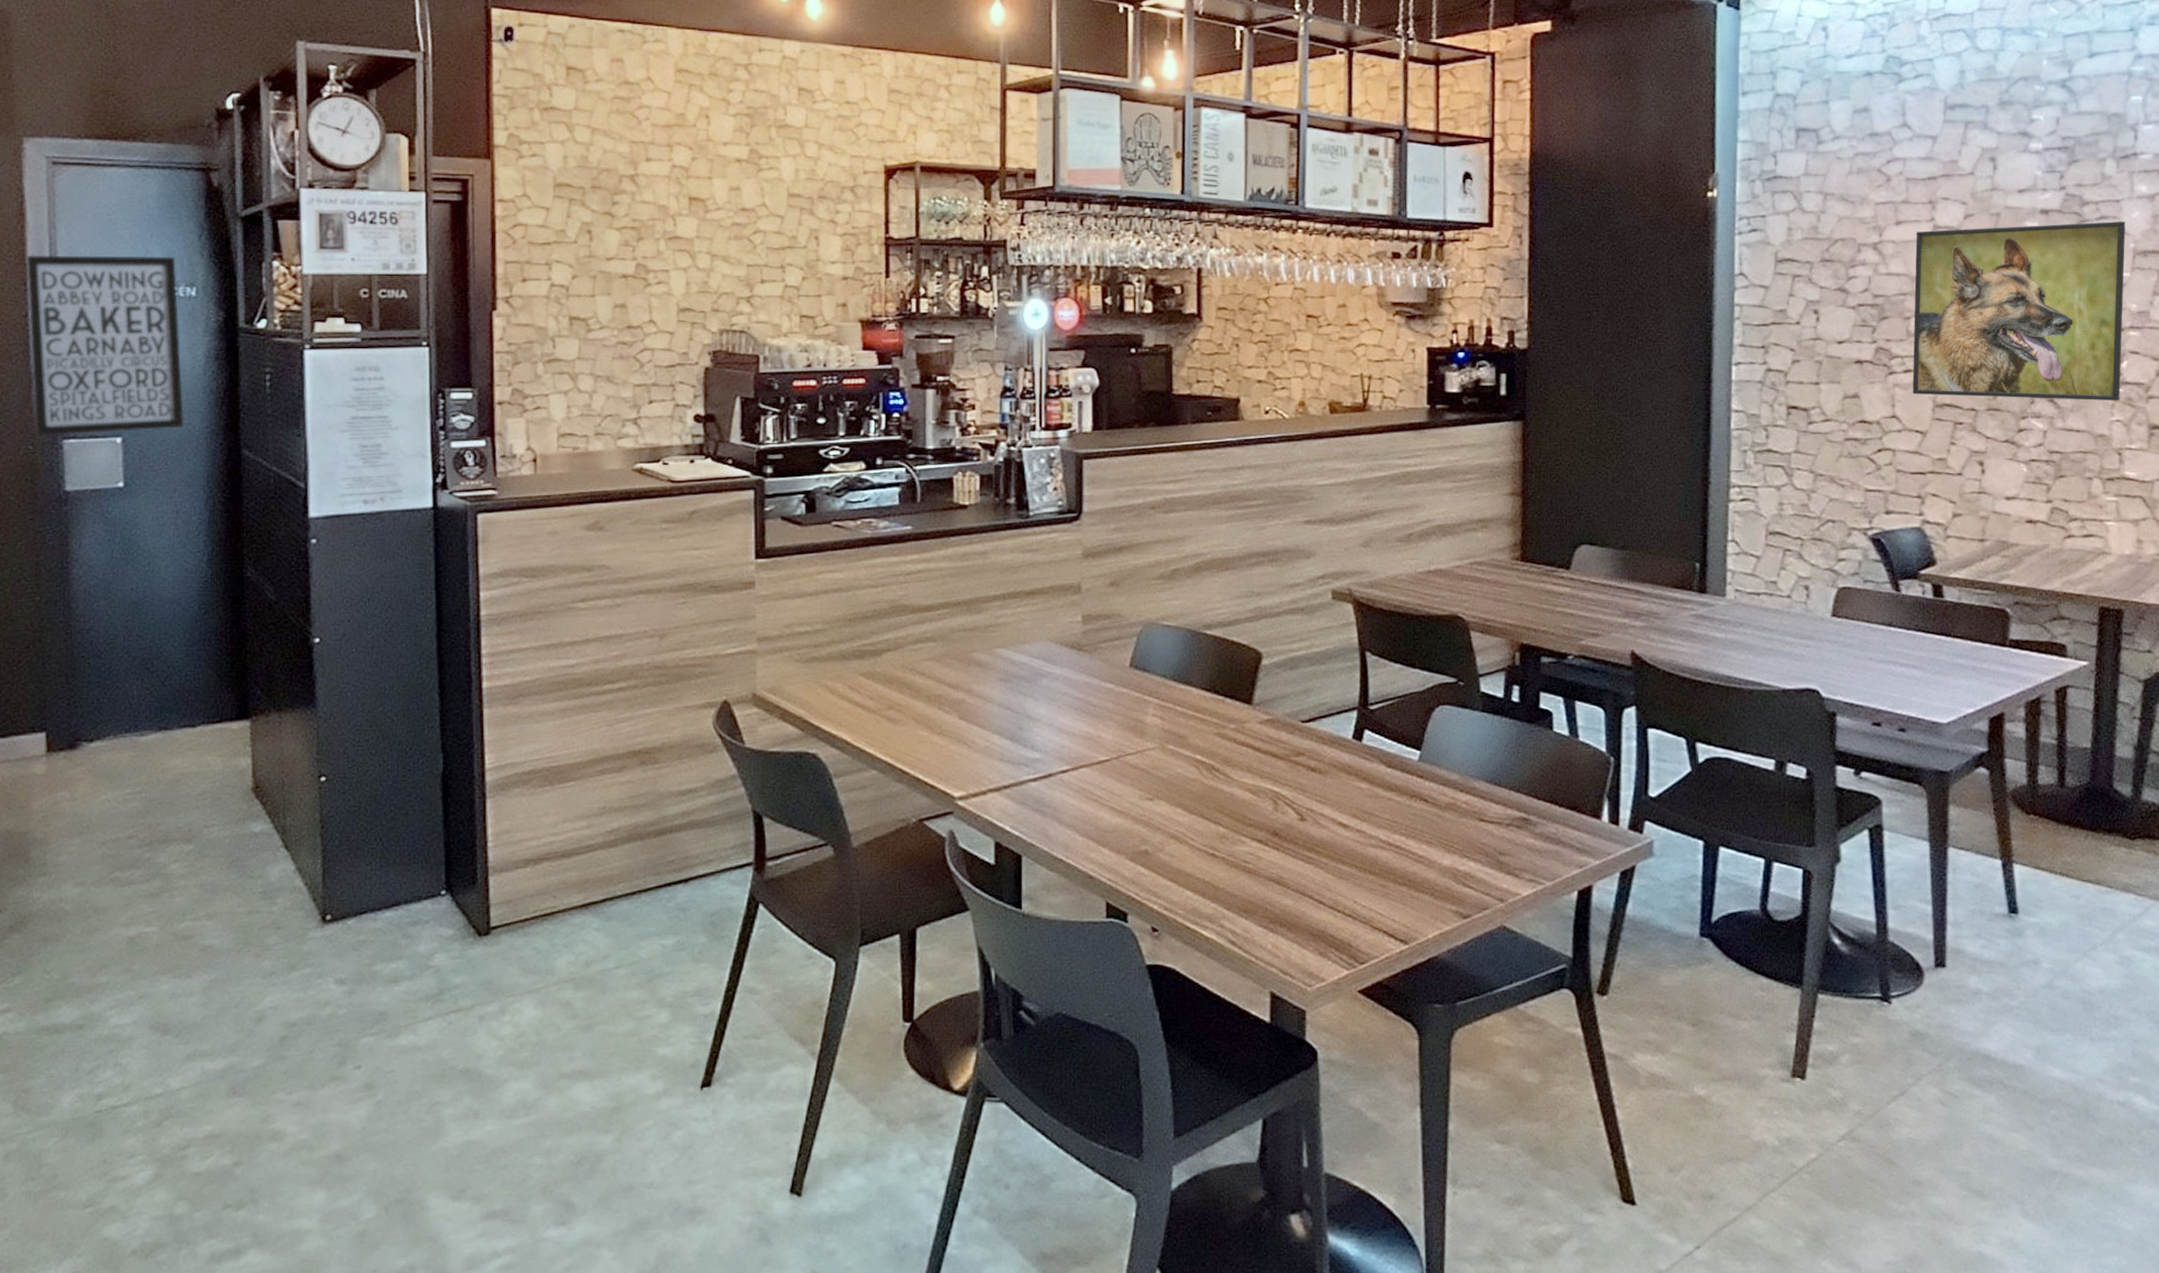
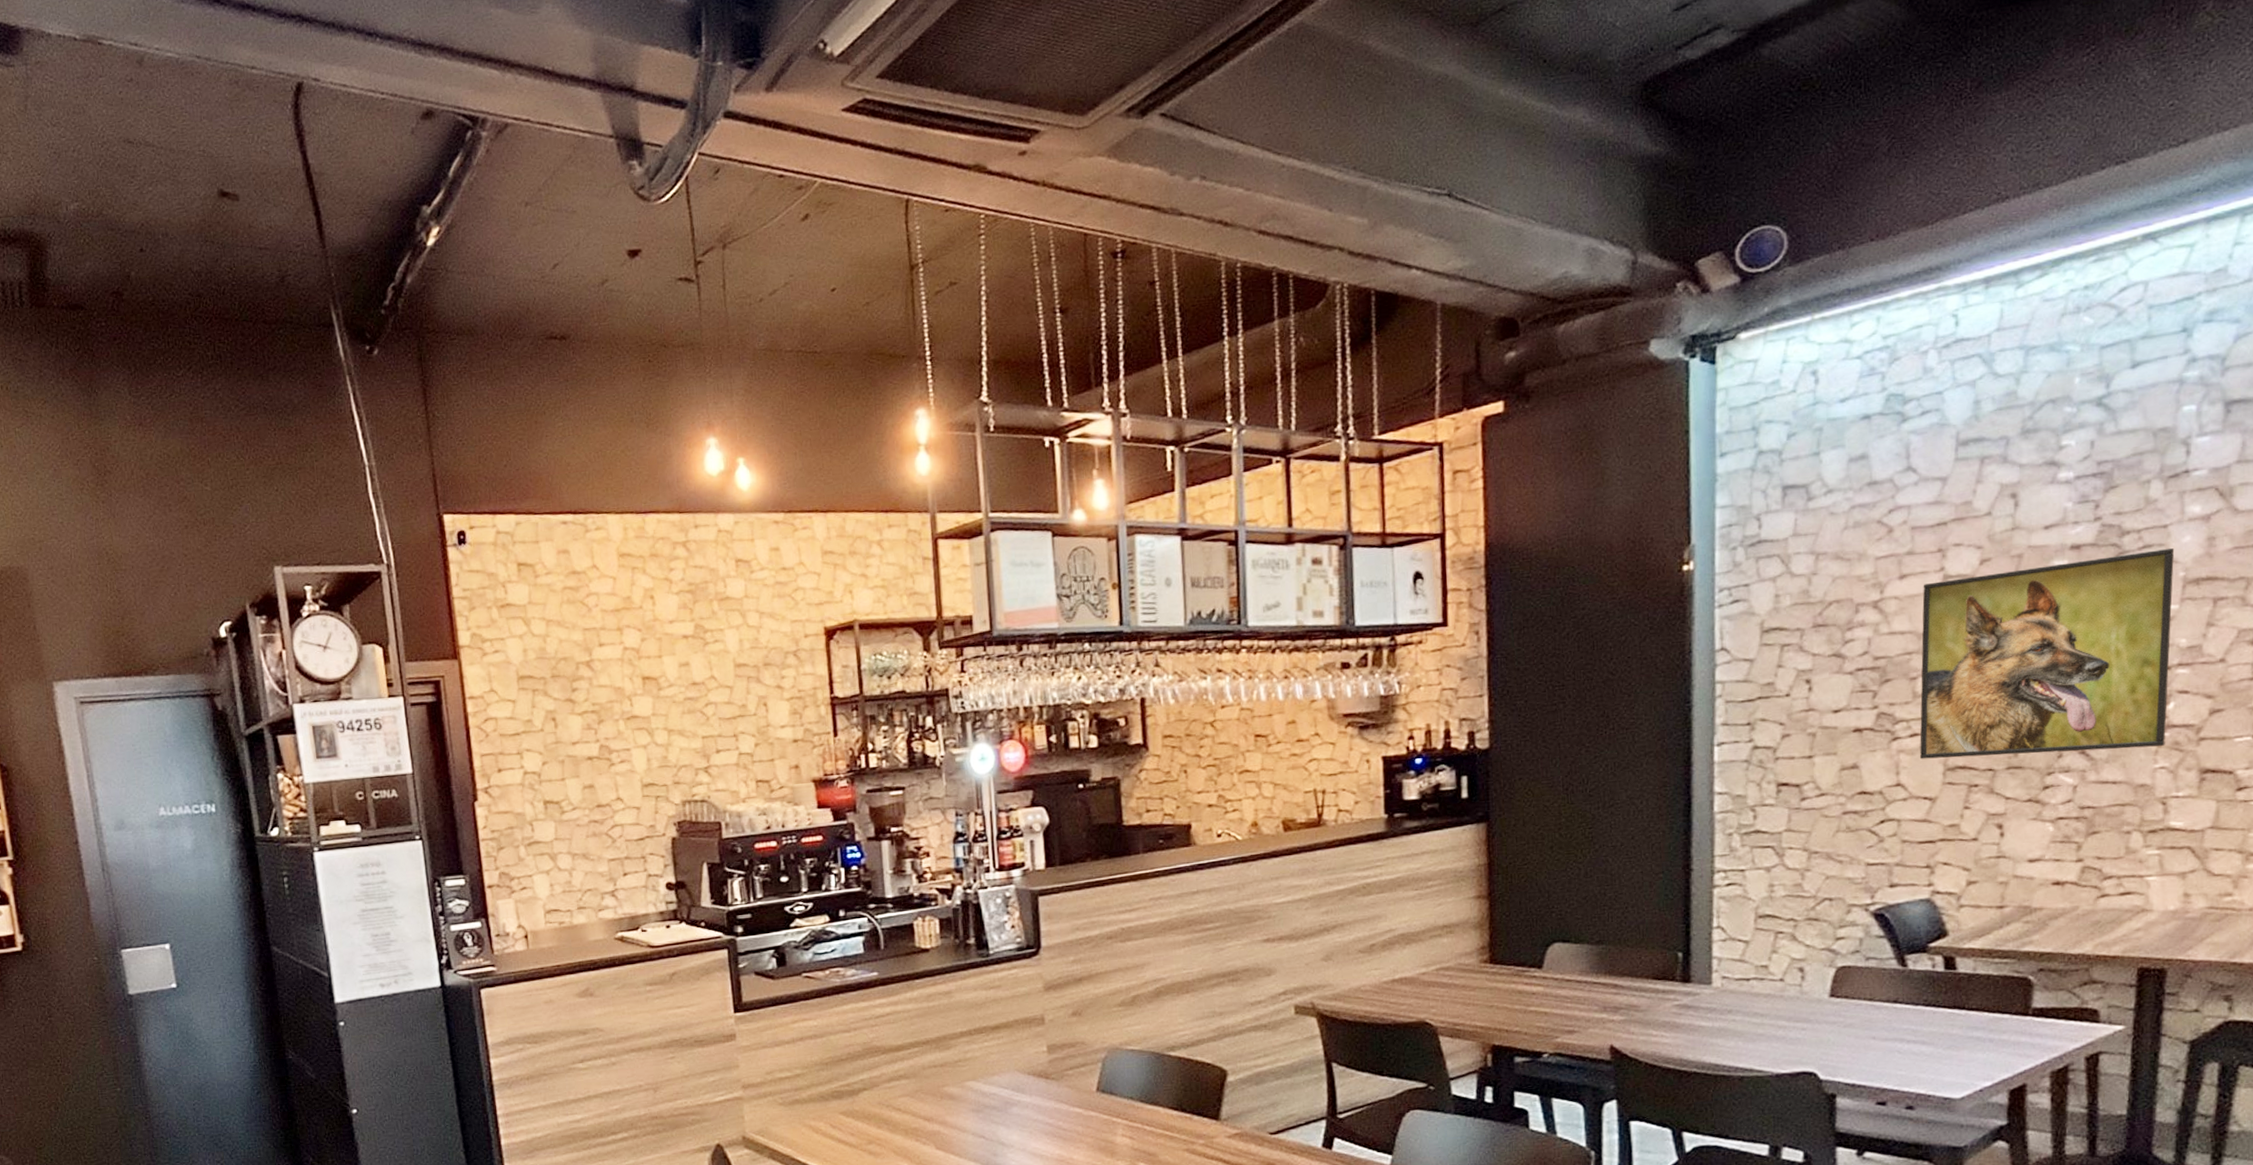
wall art: present [26,256,184,435] -> none [69,778,220,947]

